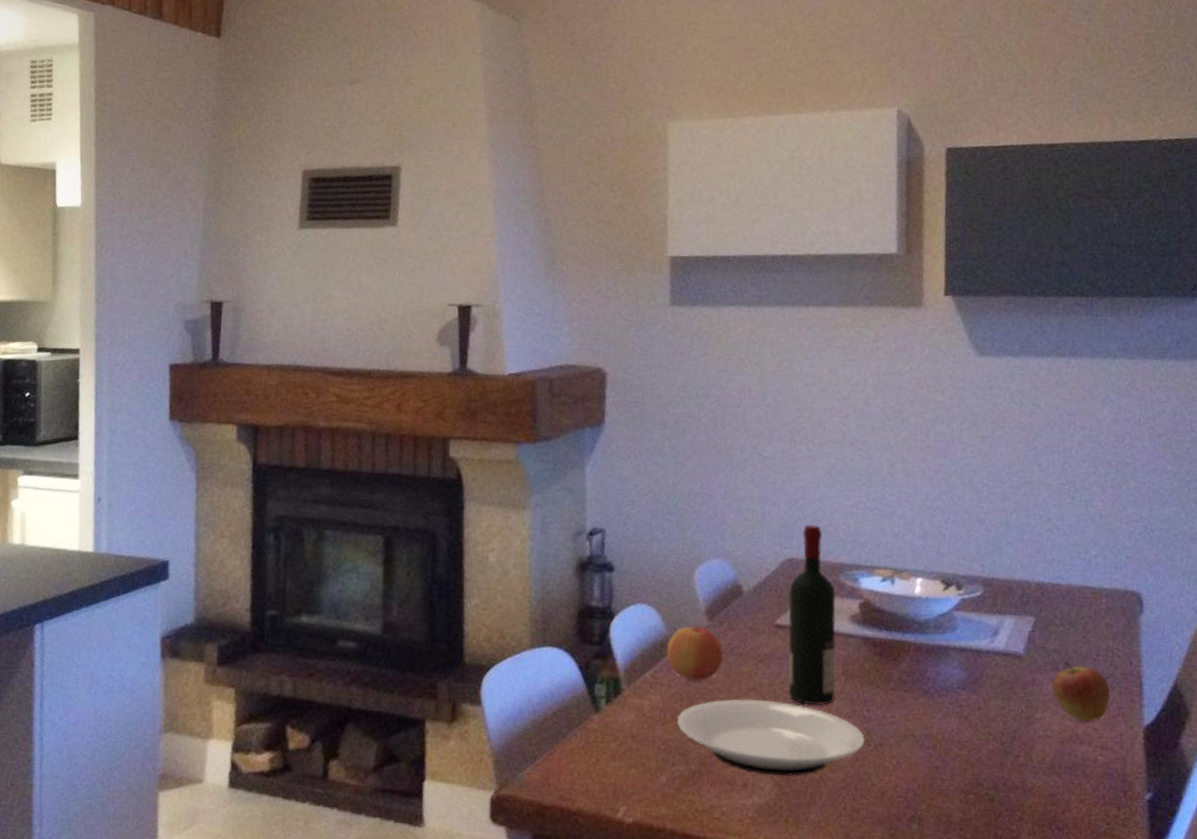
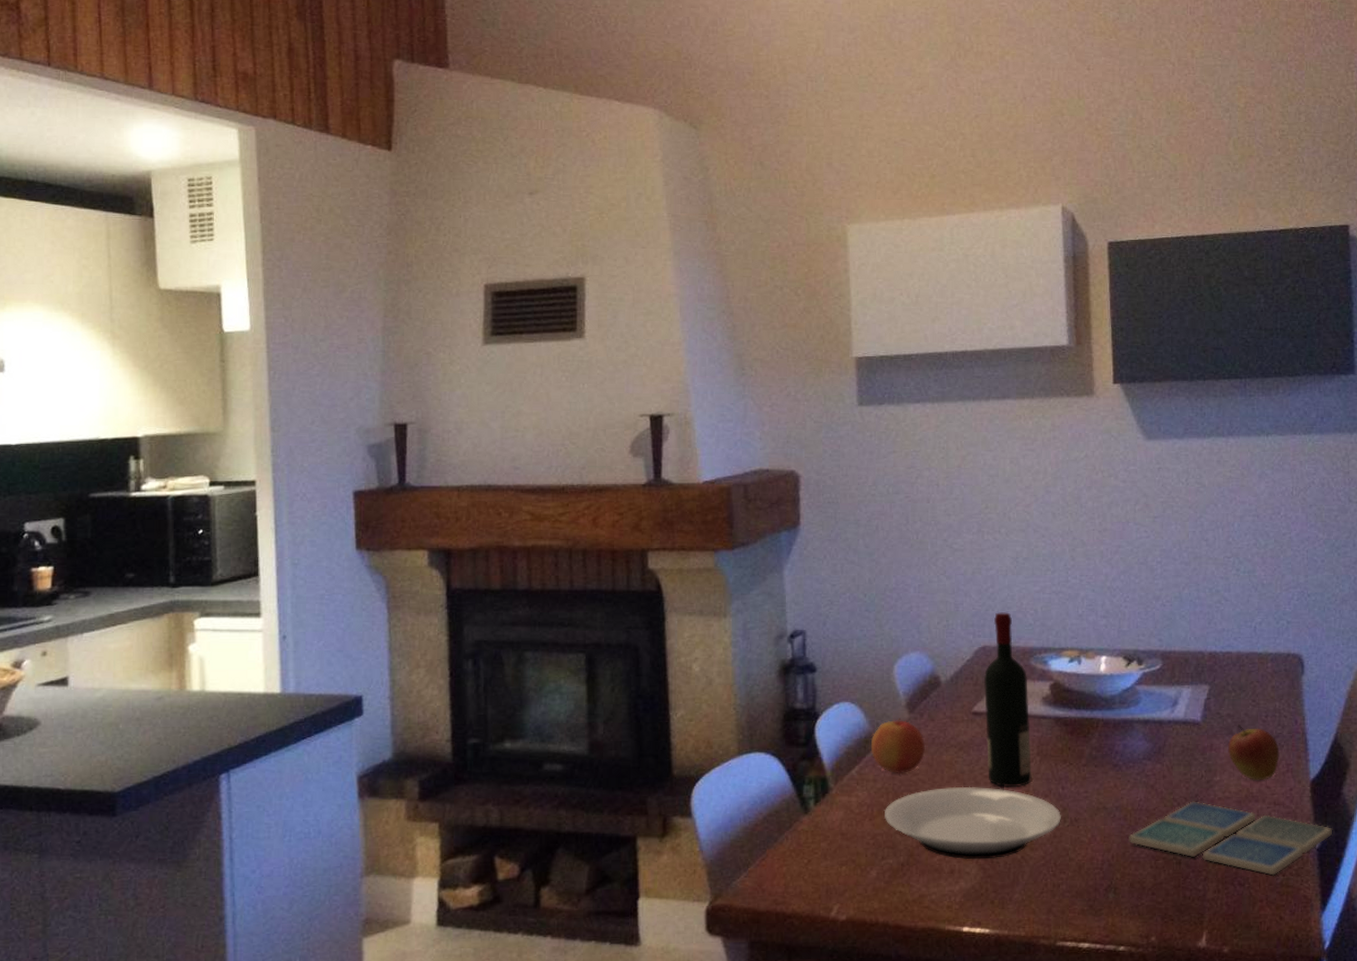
drink coaster: none [937,736,1167,823] -> present [1129,801,1333,876]

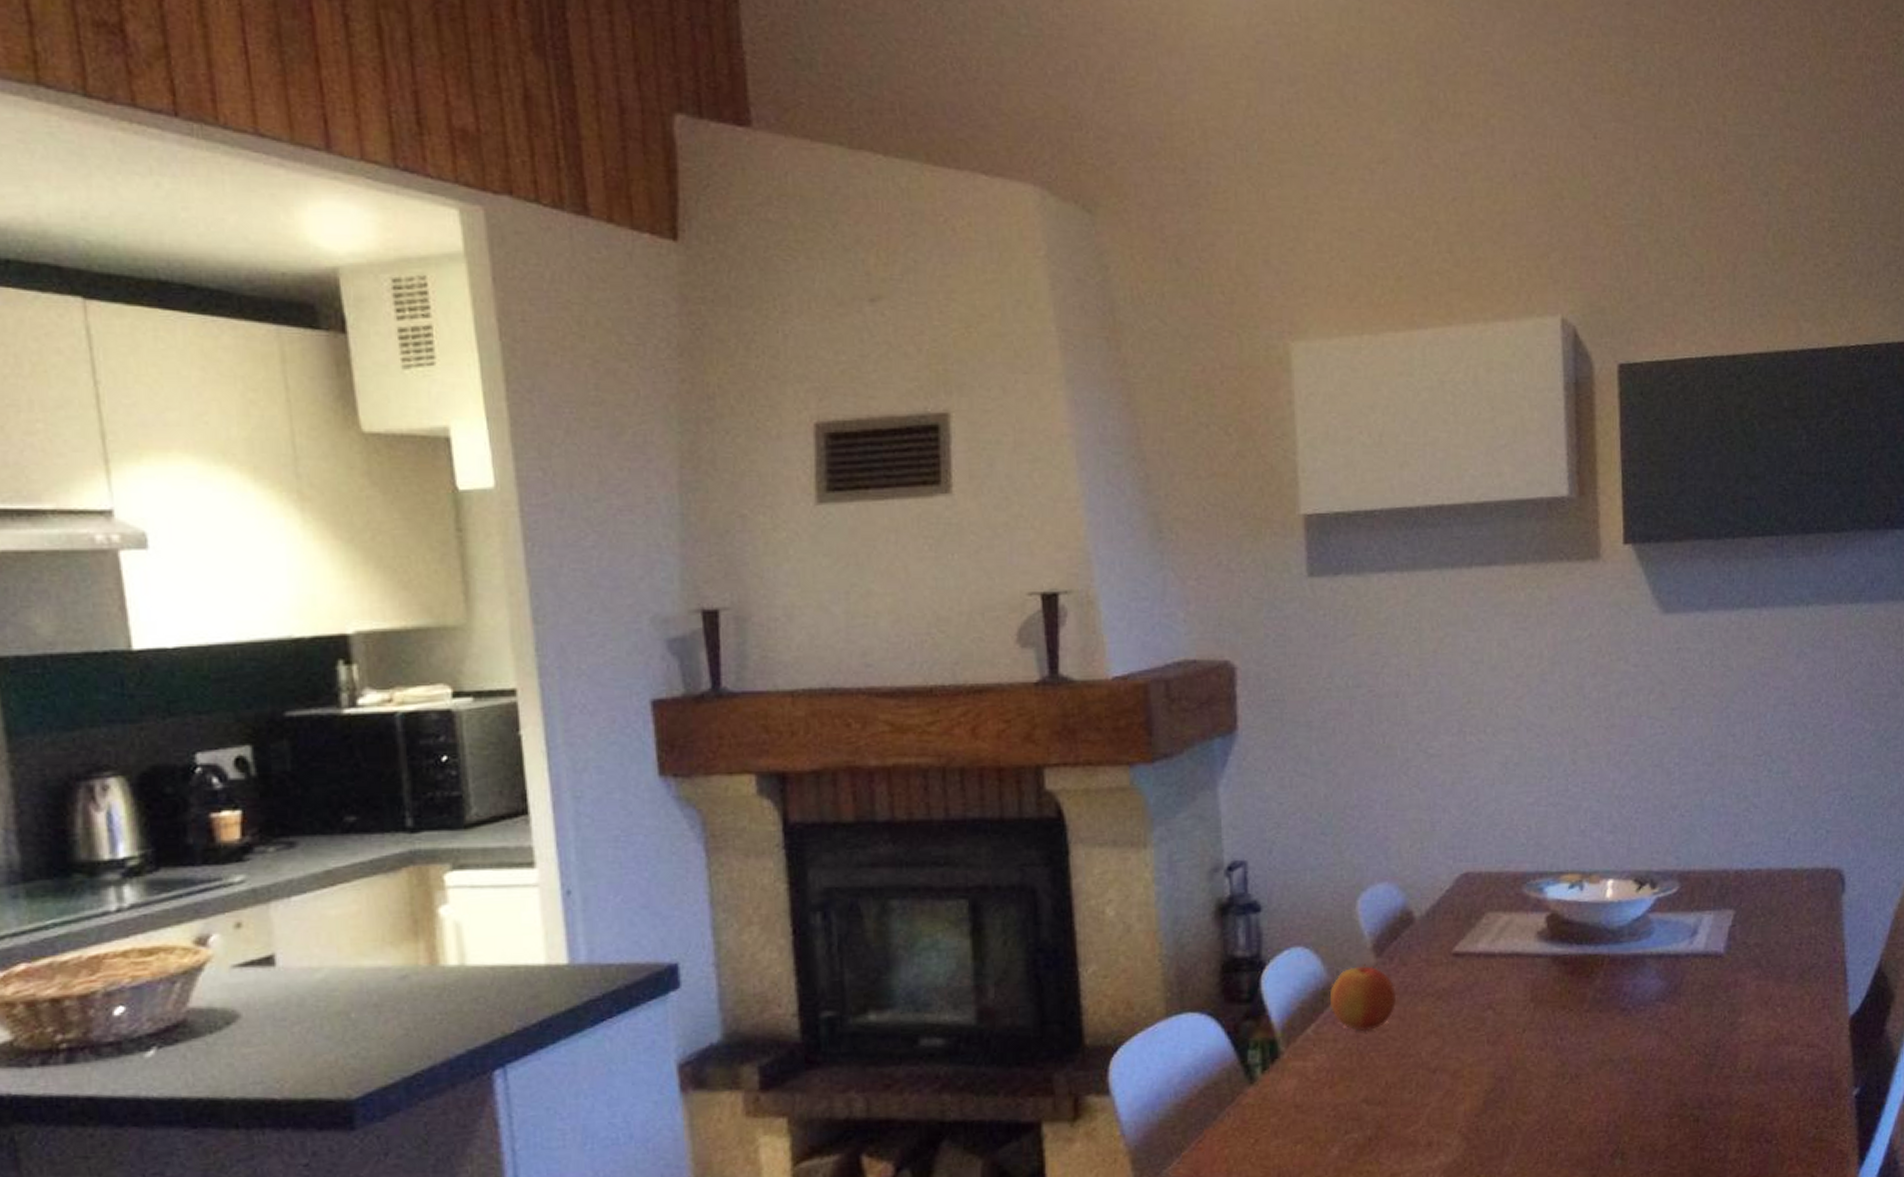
plate: present [883,786,1061,860] -> none [1346,1042,1559,1129]
wine bottle: present [983,612,1032,788] -> none [1466,830,1524,1042]
drink coaster: present [1129,801,1333,876] -> none [1638,1047,1874,1130]
apple: present [1227,723,1280,781] -> none [1755,954,1815,1021]

